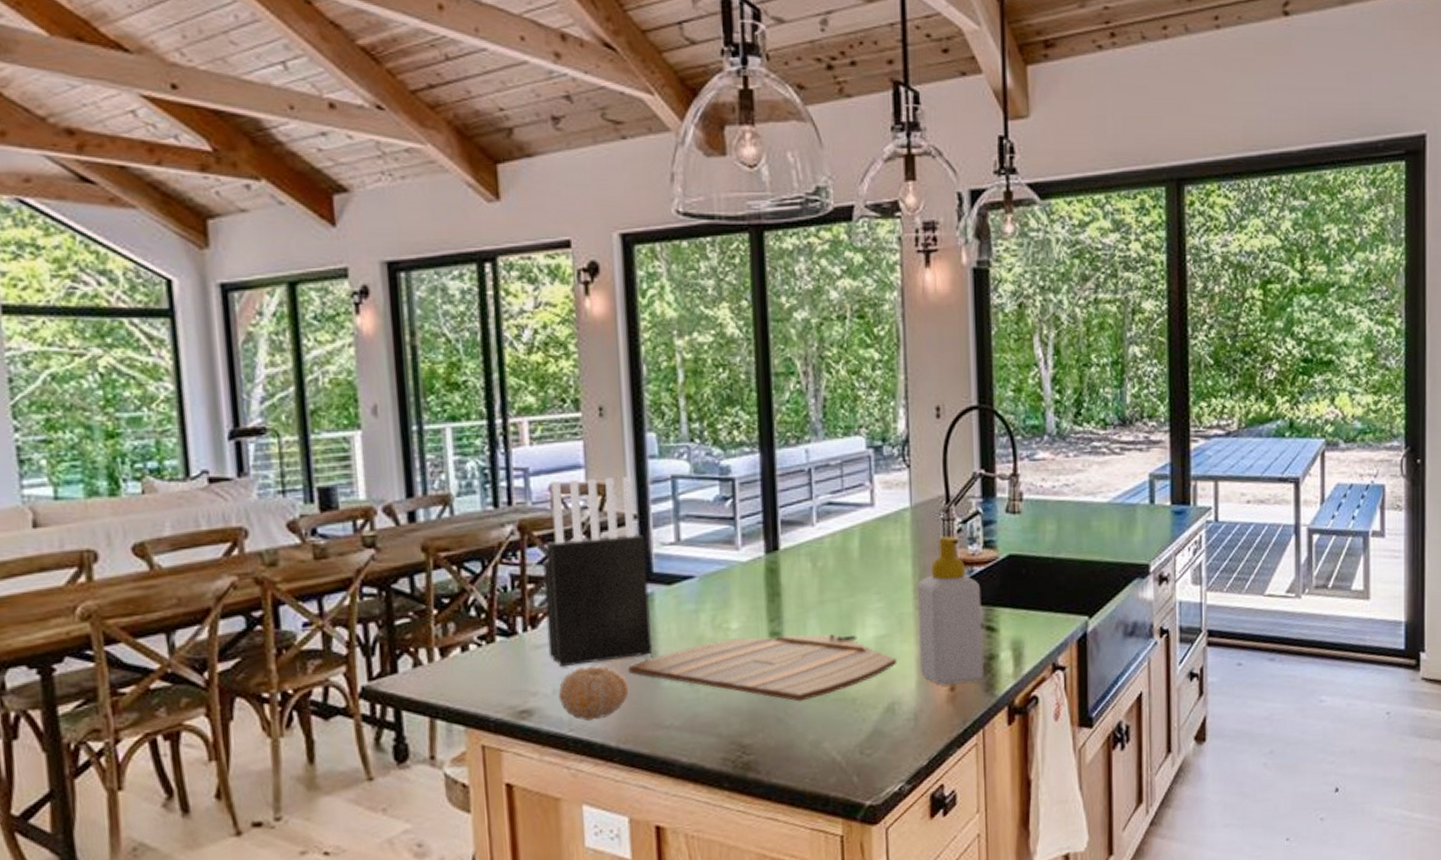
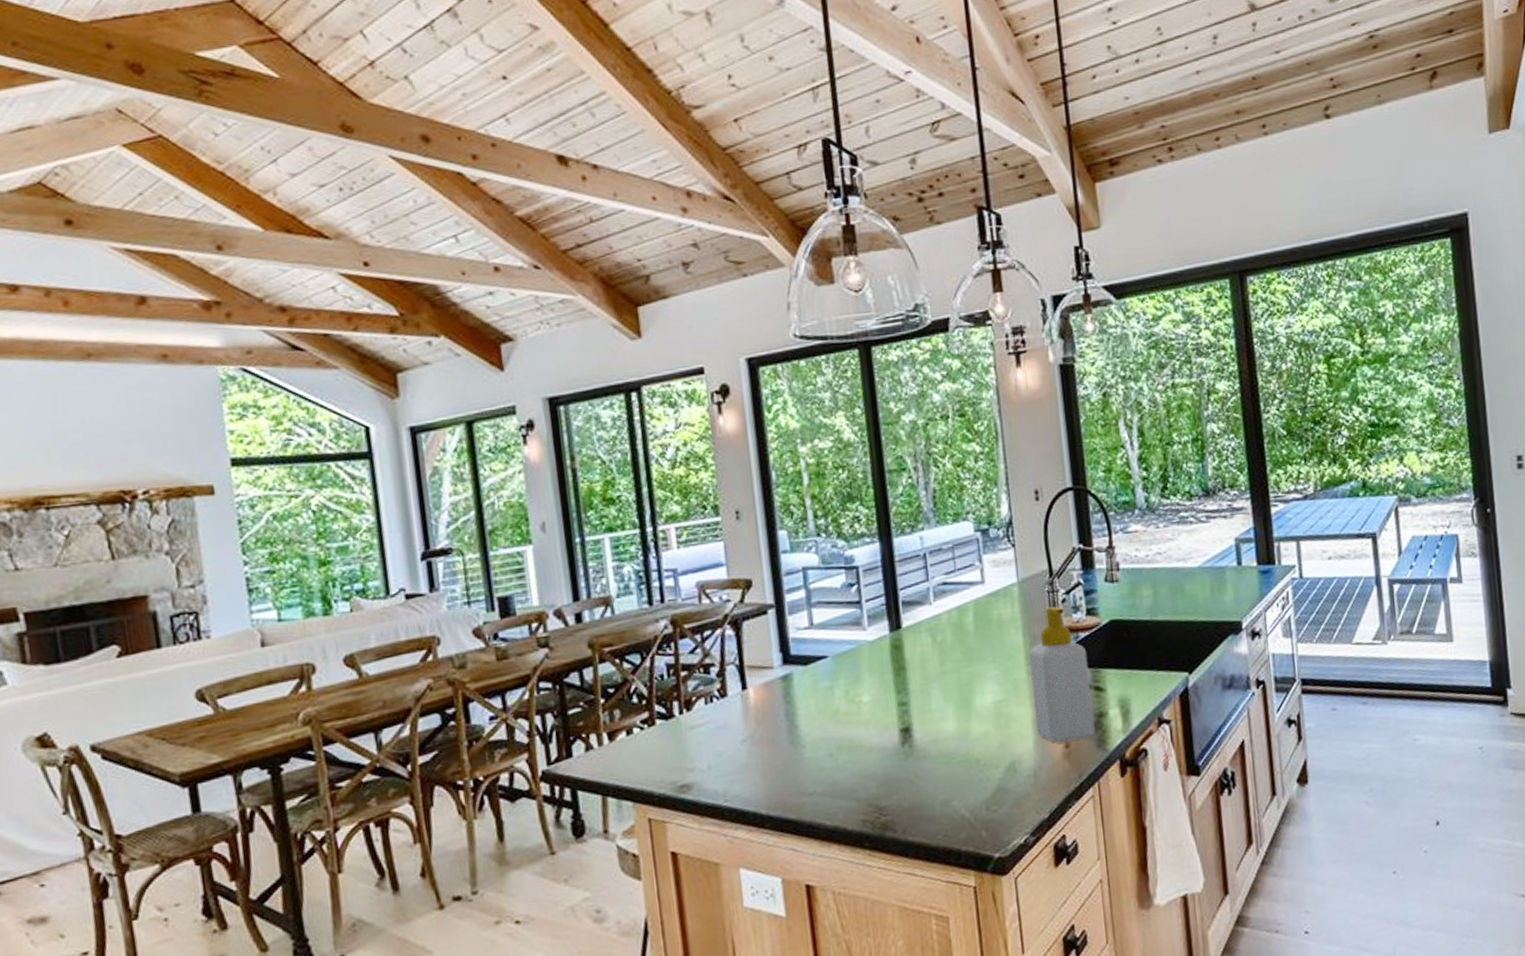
knife block: present [543,477,652,666] -> none [693,571,794,744]
fruit: present [558,665,629,721] -> none [713,741,775,792]
cutting board: present [628,633,898,702] -> none [773,701,1015,765]

